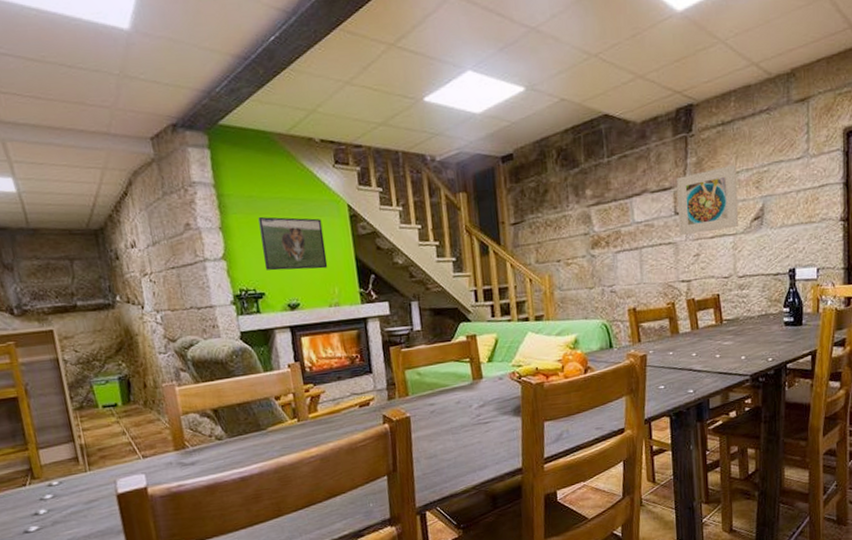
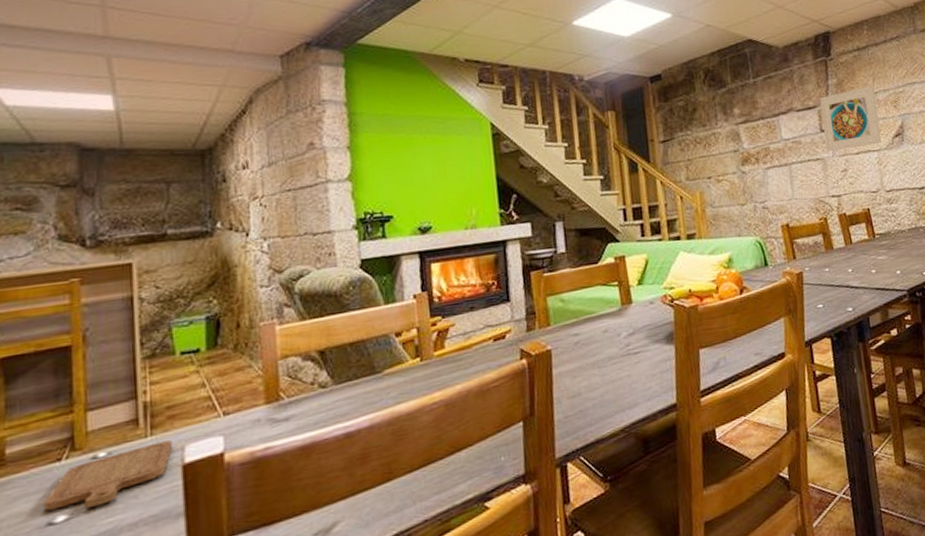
chopping board: none [18,475,108,523] -> present [43,440,173,512]
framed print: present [258,216,328,271] -> none [392,135,466,192]

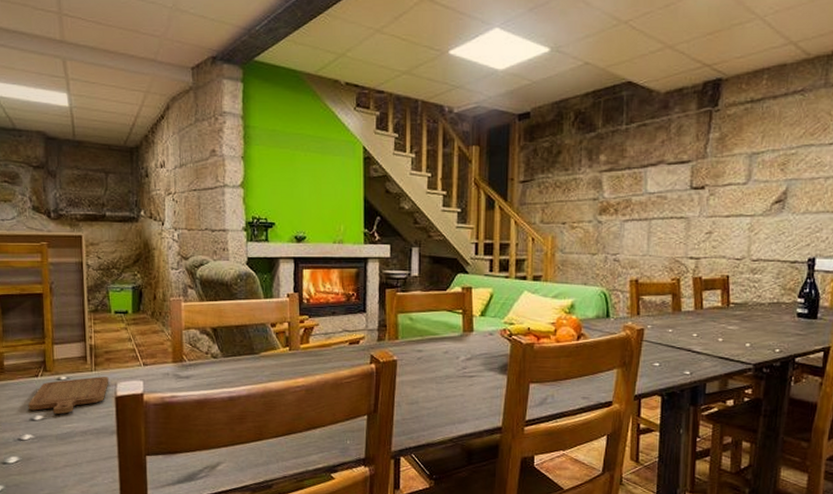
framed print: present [820,85,882,151] -> none [693,143,762,210]

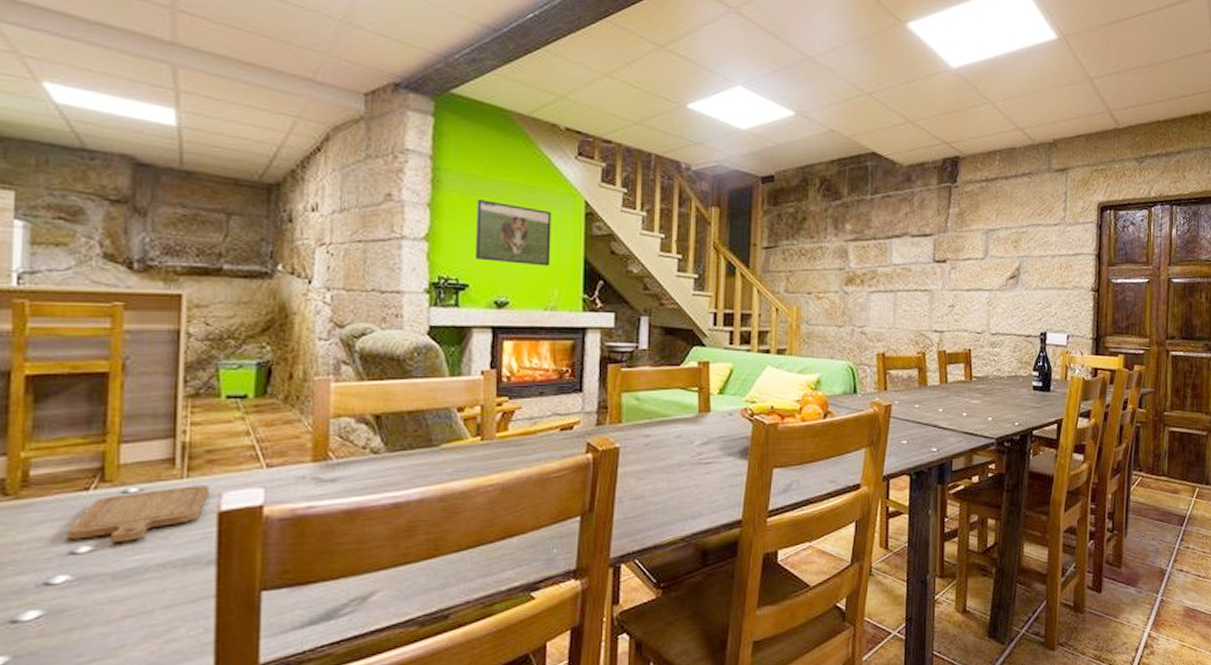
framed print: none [278,150,337,206] -> present [474,198,552,267]

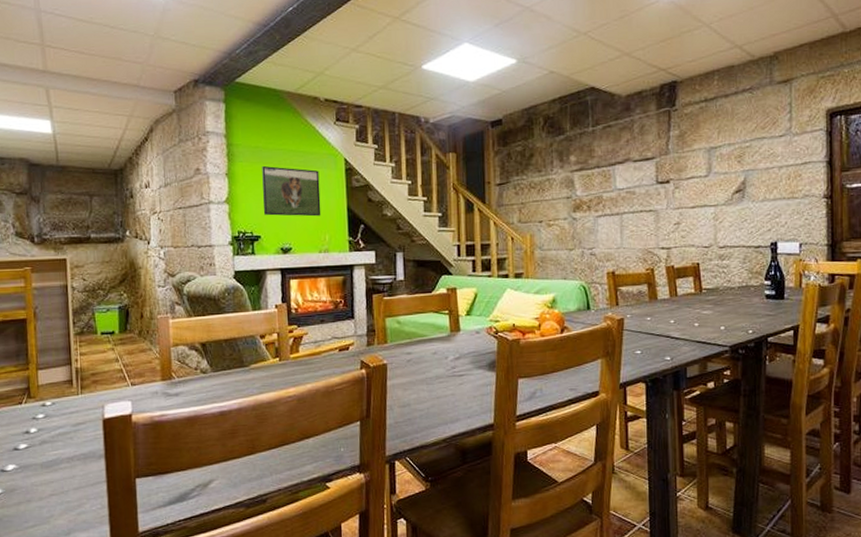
chopping board: present [66,485,210,544] -> none [11,399,96,442]

